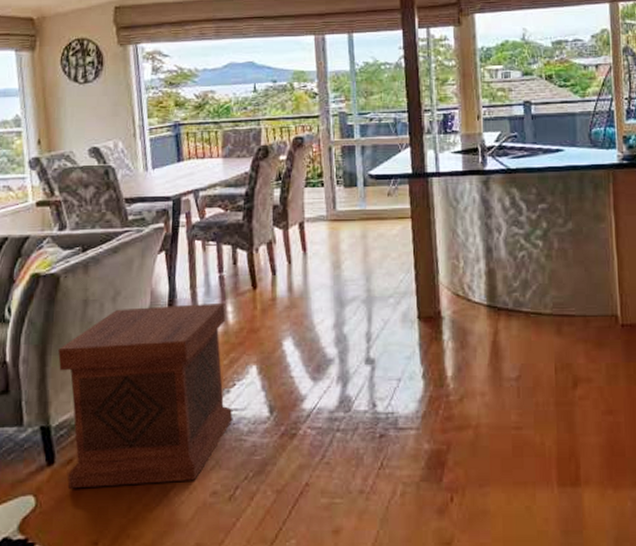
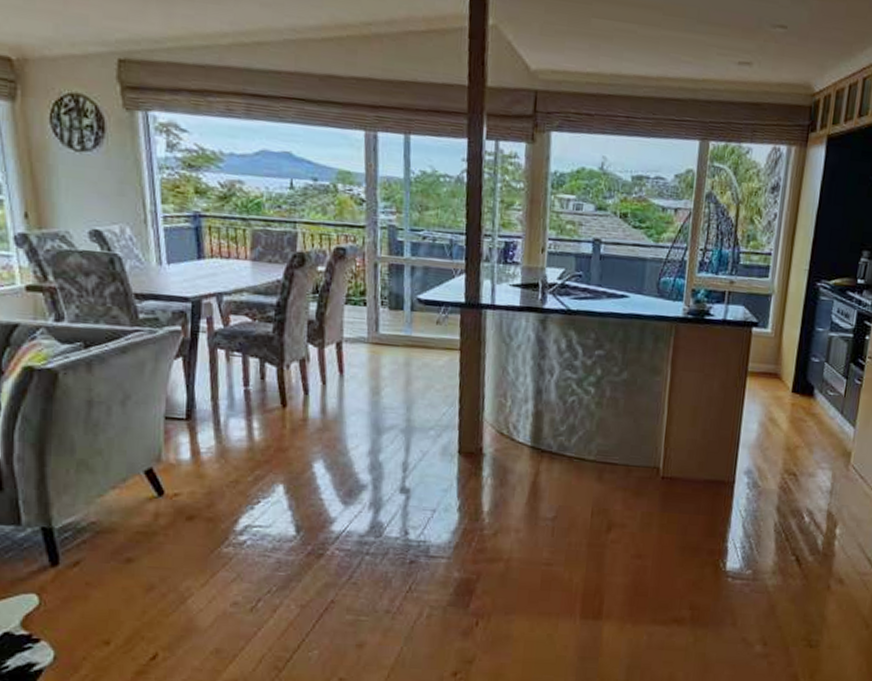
side table: present [58,302,233,489] -> none [59,414,257,591]

